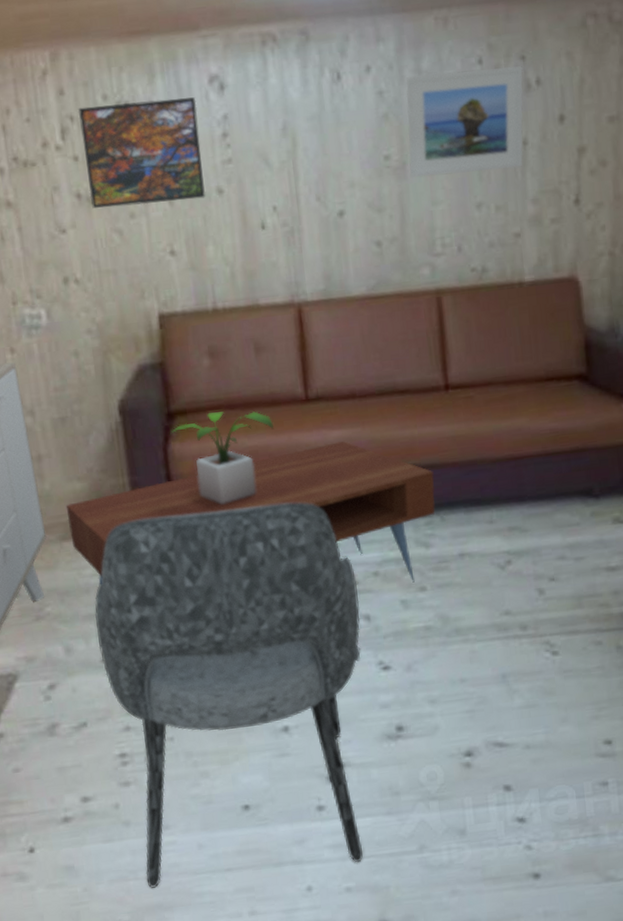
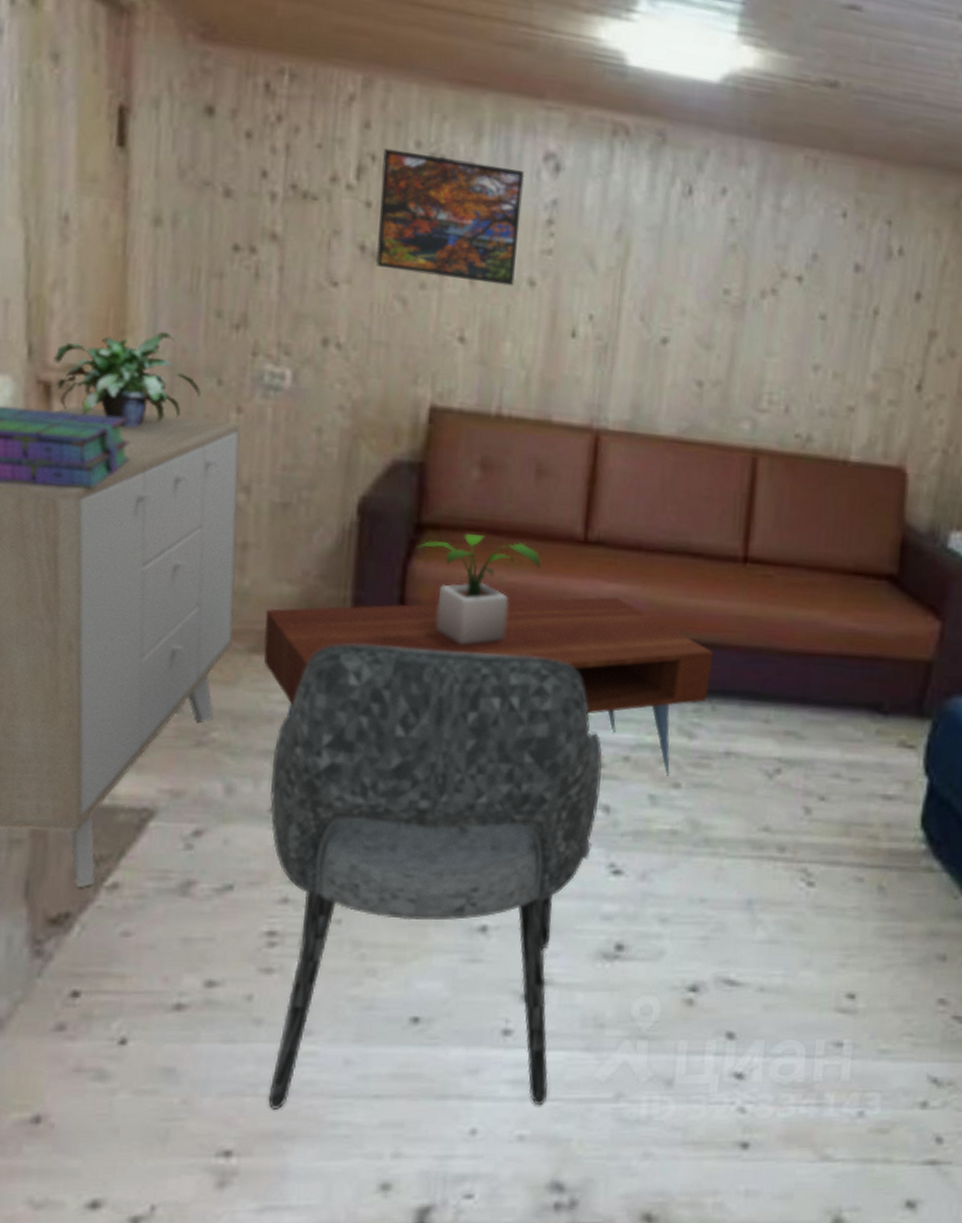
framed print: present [405,66,524,178] -> none [747,210,888,337]

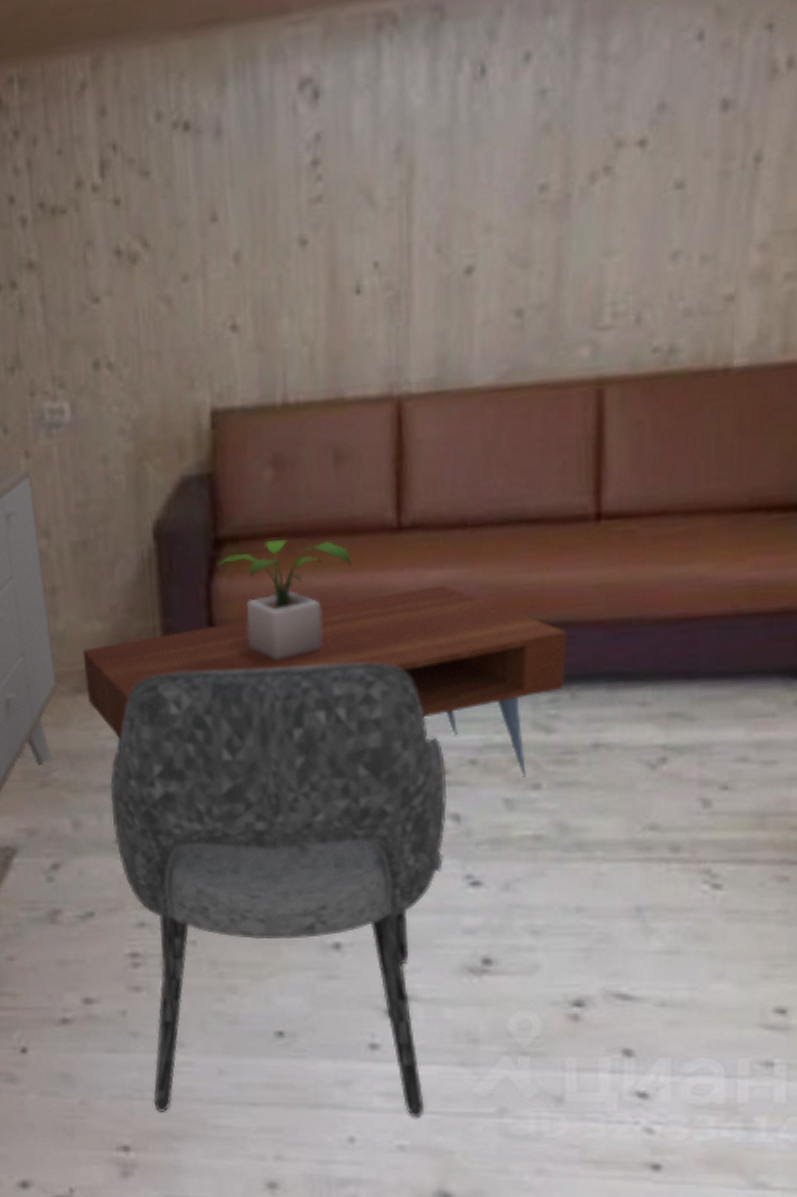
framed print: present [376,148,525,287] -> none [123,111,283,269]

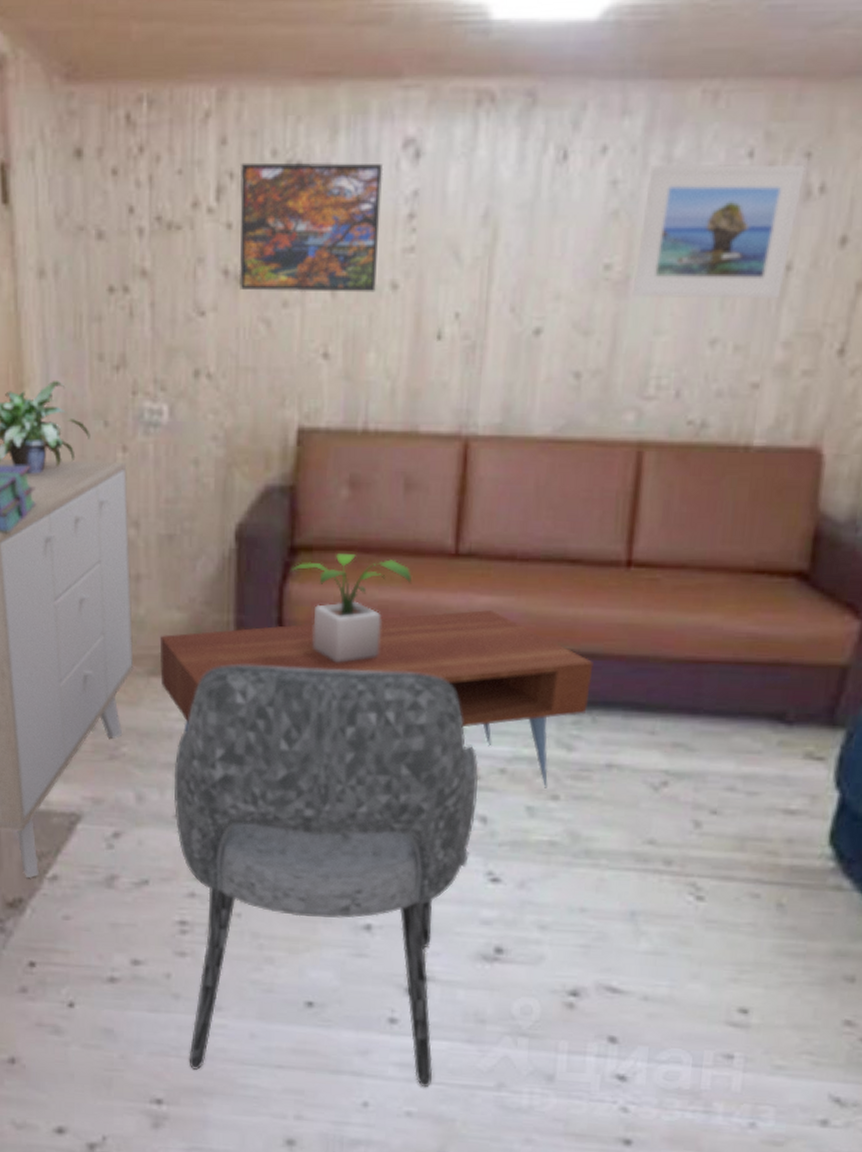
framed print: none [123,111,283,269] -> present [239,162,384,293]
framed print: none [574,39,769,217] -> present [632,163,807,299]

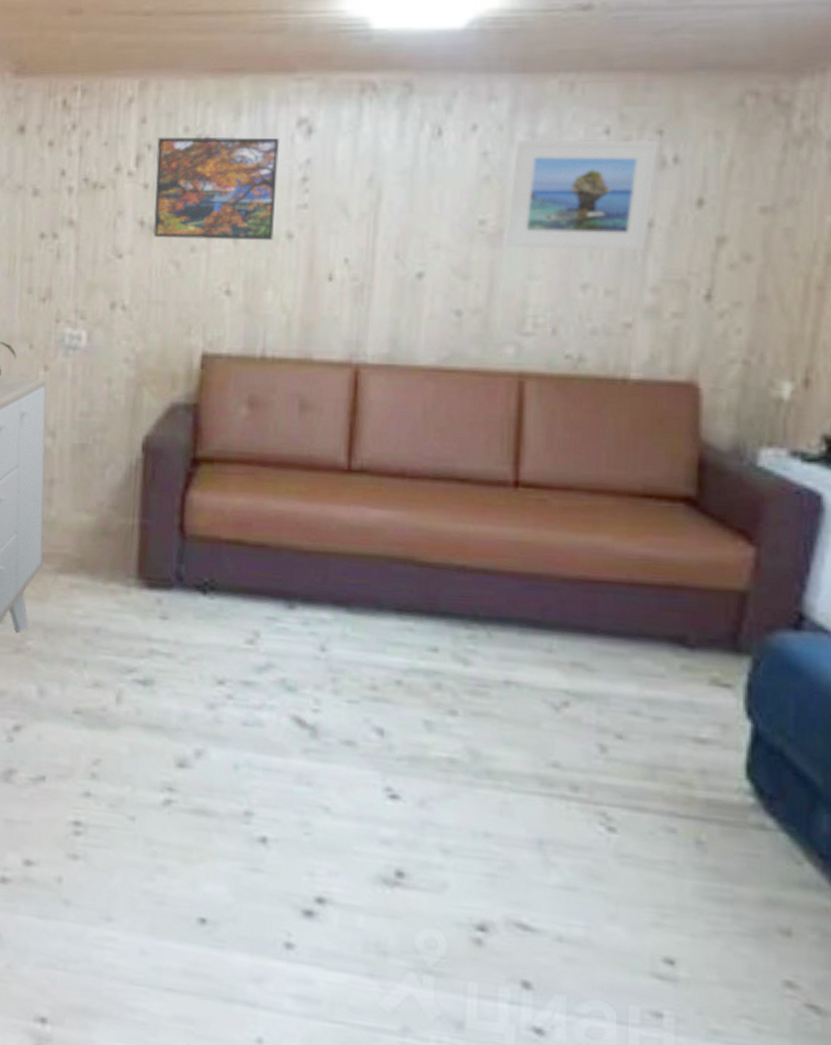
coffee table: present [159,610,594,788] -> none [67,523,486,703]
dining chair: present [173,665,479,1087] -> none [73,566,375,1025]
potted plant: present [288,552,412,663] -> none [190,465,306,568]

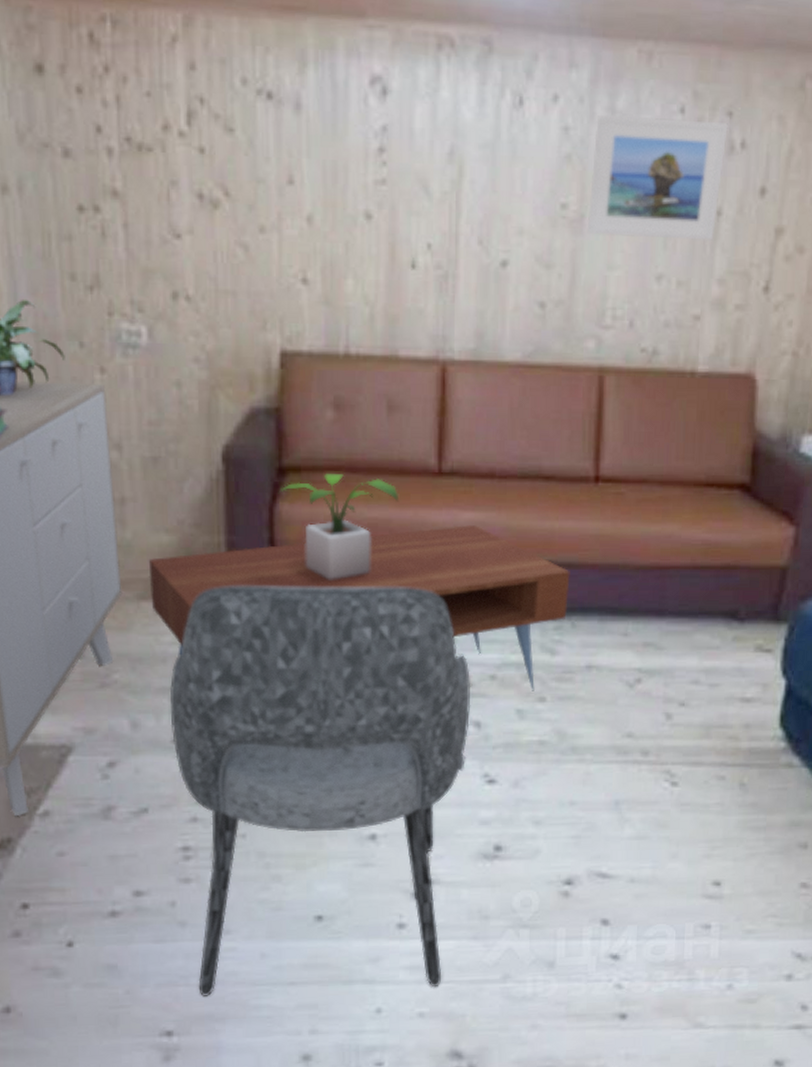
coffee table: none [67,523,486,703] -> present [148,525,570,691]
dining chair: none [73,566,375,1025] -> present [170,586,471,996]
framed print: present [153,137,280,241] -> none [210,89,353,222]
potted plant: none [190,465,306,568] -> present [278,472,398,580]

